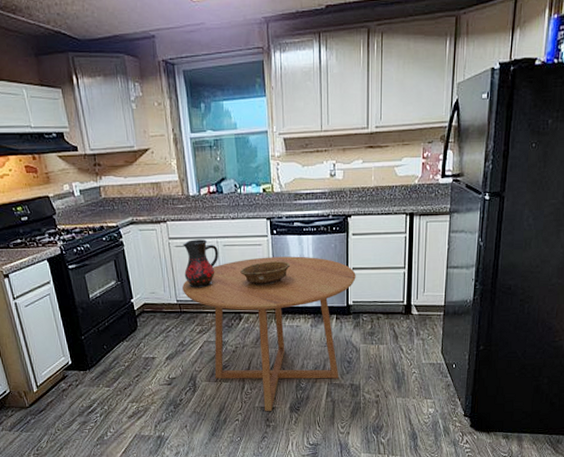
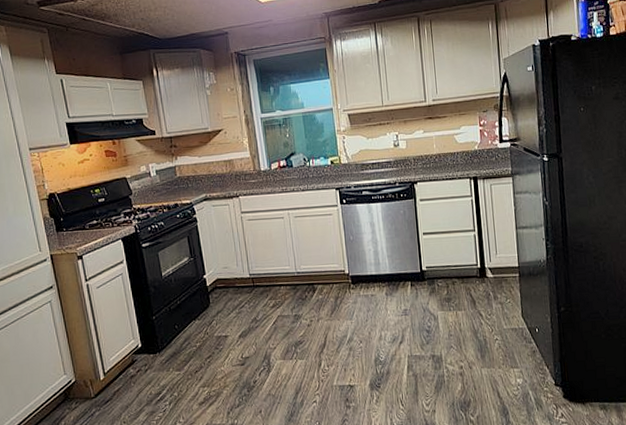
dining table: present [182,256,356,411] -> none [255,224,427,390]
pitcher: present [183,239,219,288] -> none [255,212,291,261]
decorative bowl: present [240,261,291,286] -> none [312,229,362,255]

